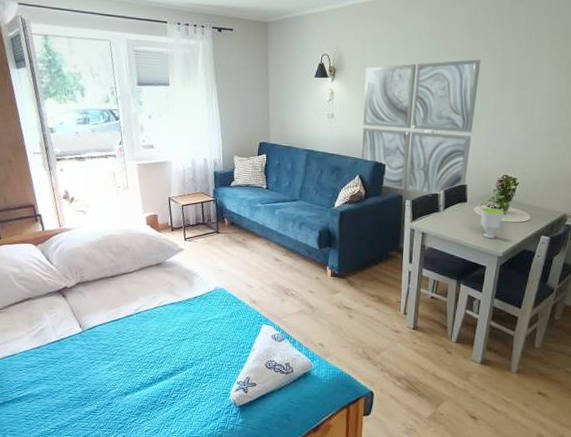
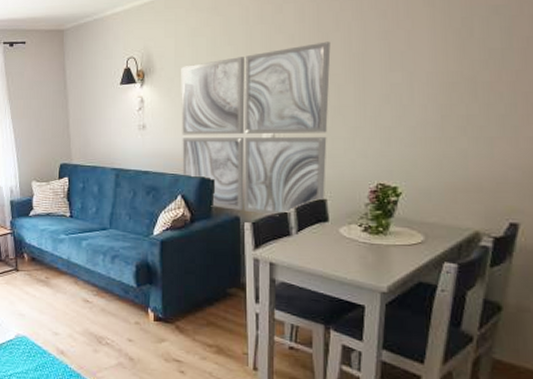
cup: present [481,208,504,238] -> none [350,228,384,268]

